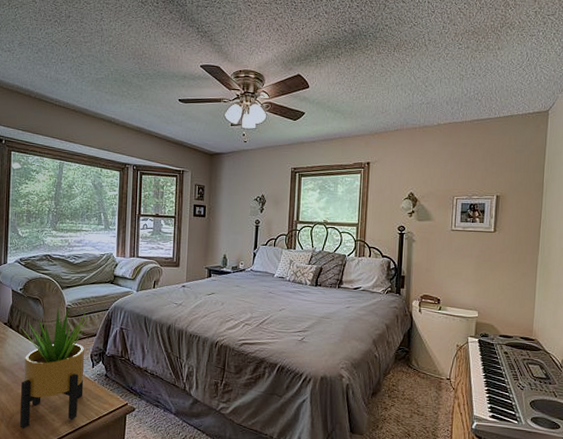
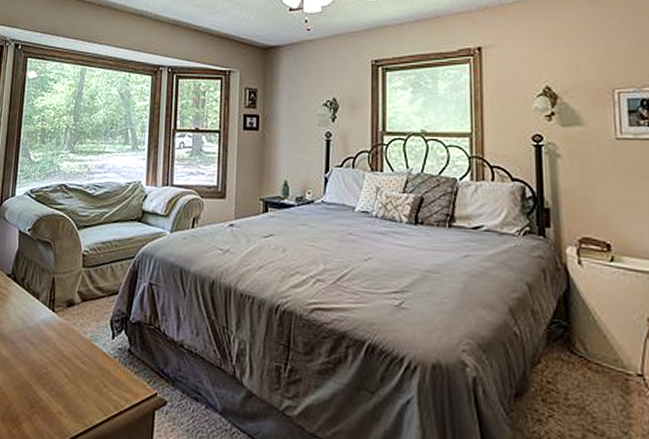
potted plant: present [20,306,89,429] -> none [18,252,110,424]

